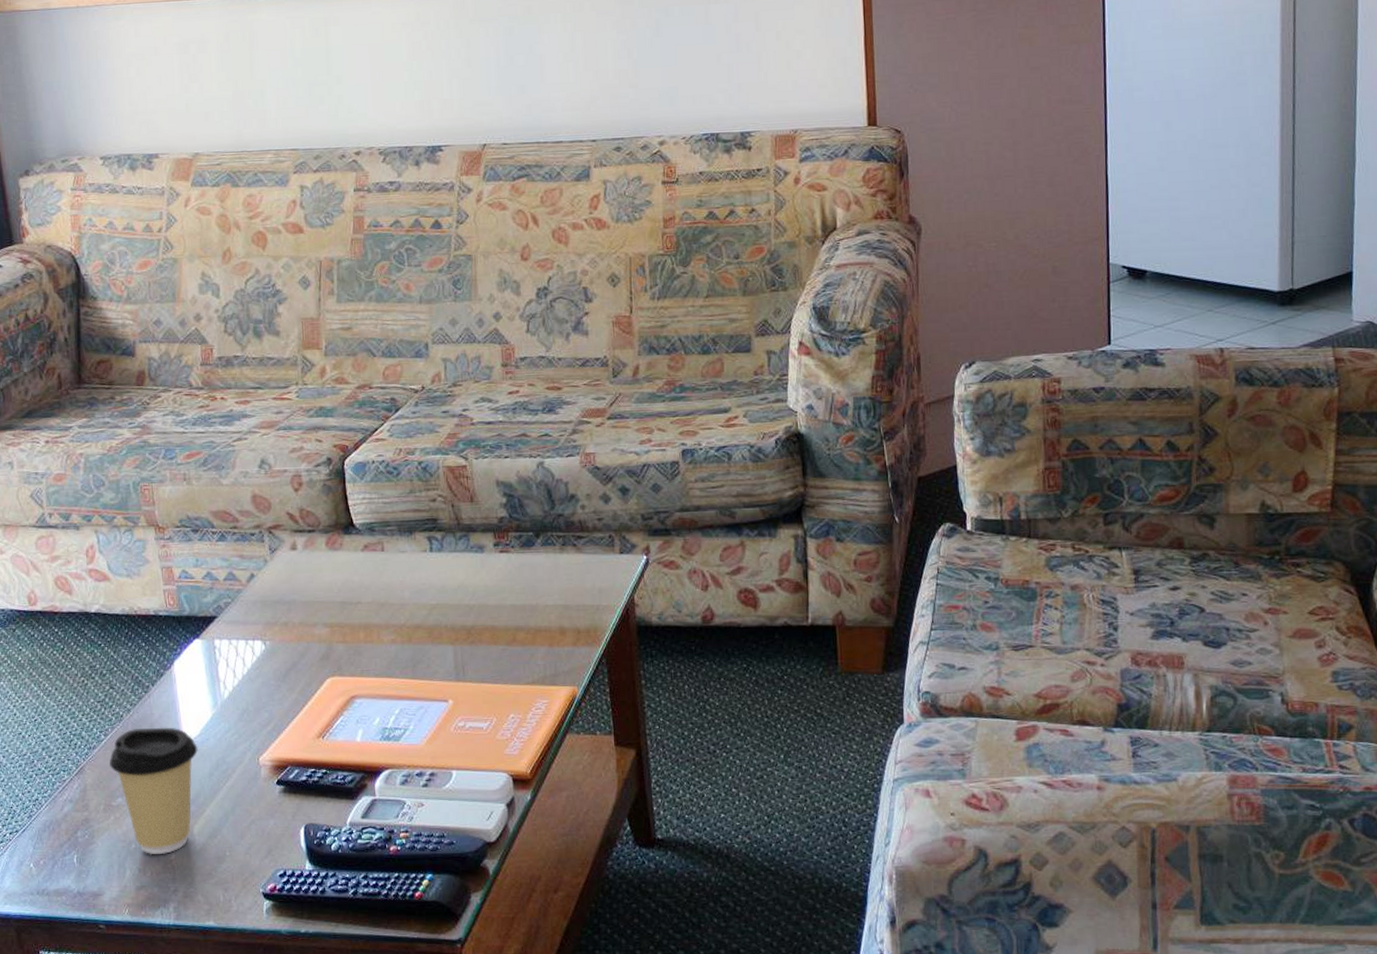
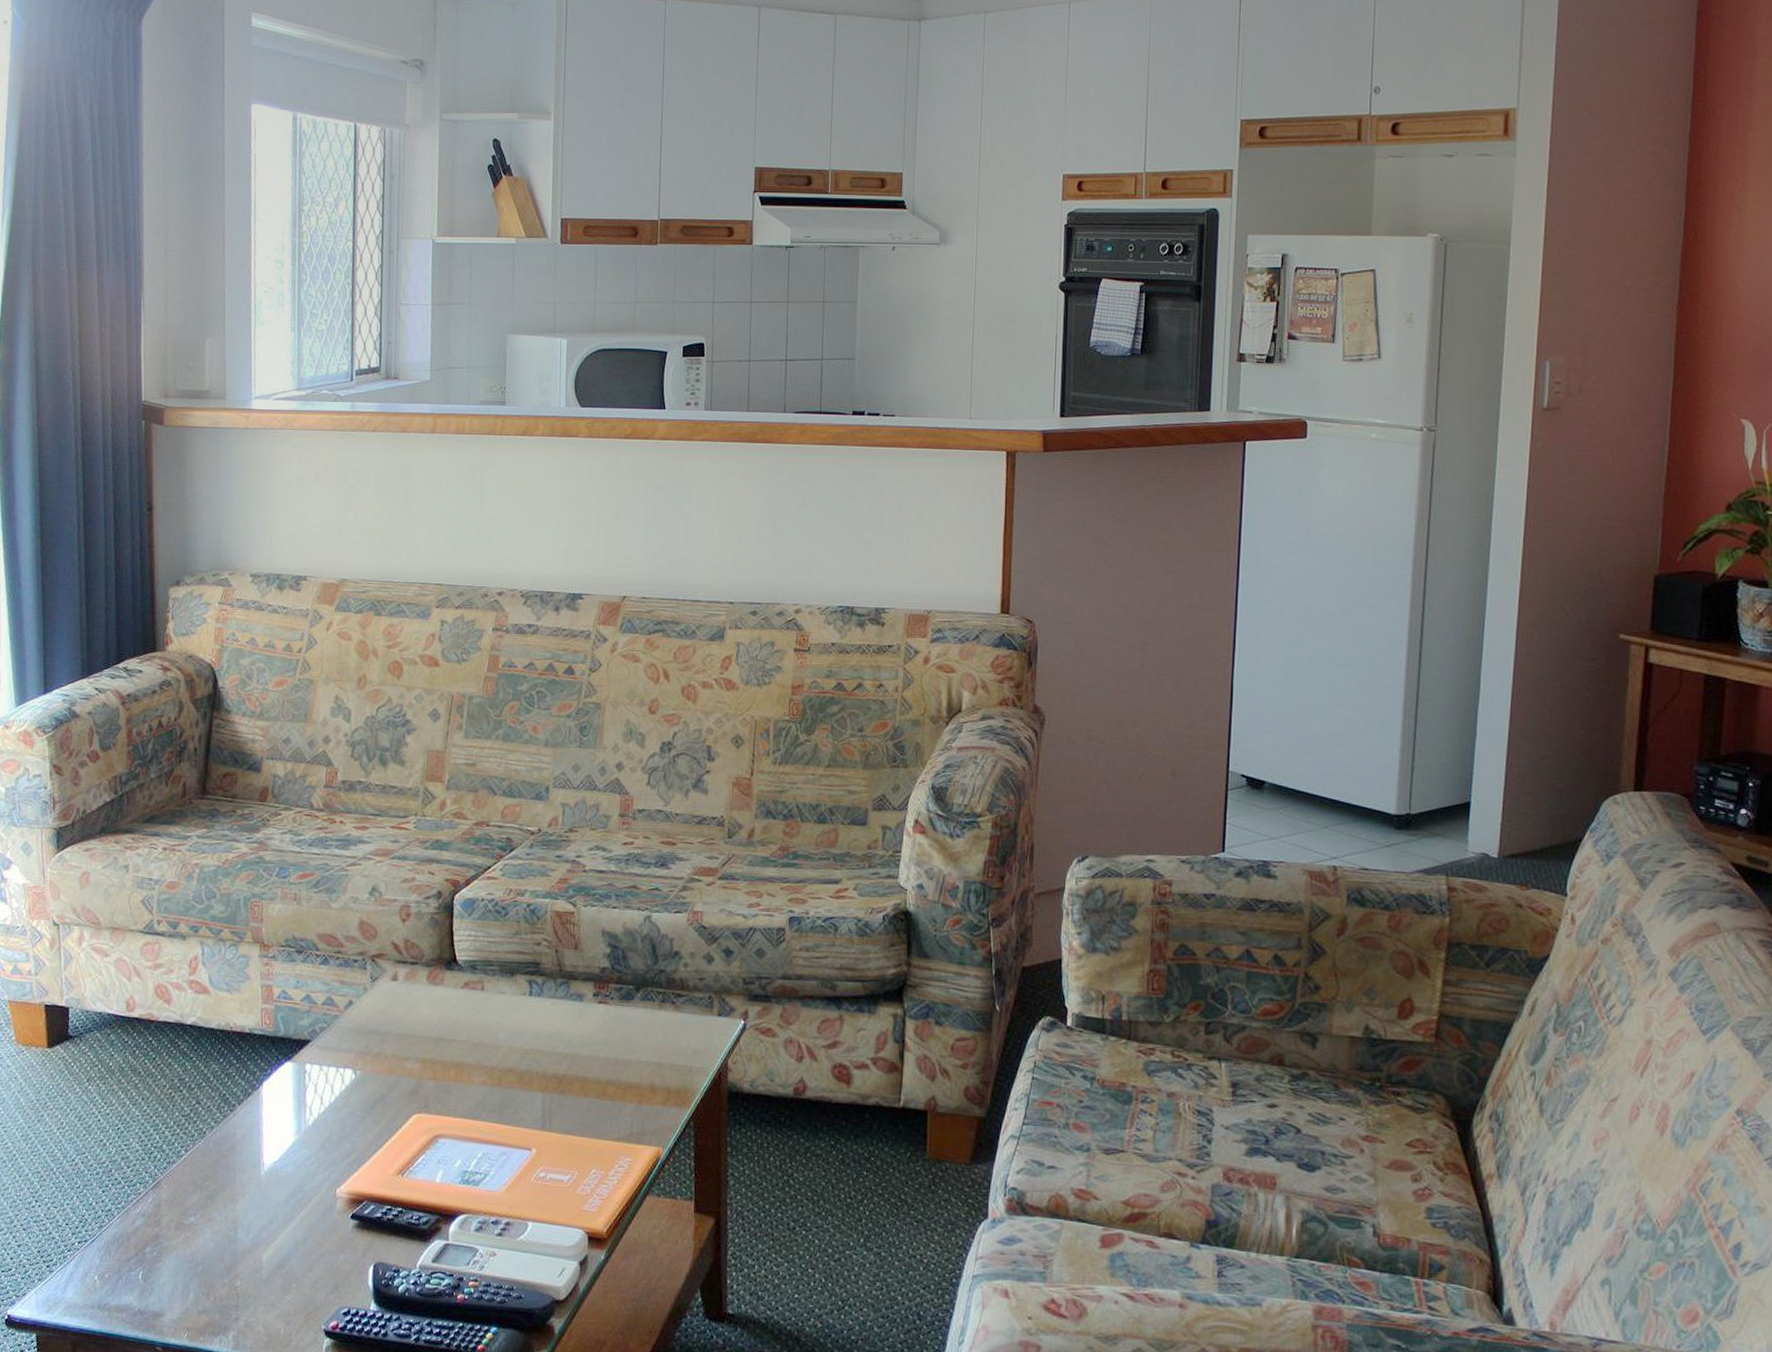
coffee cup: present [109,727,198,855] -> none [186,1147,276,1279]

